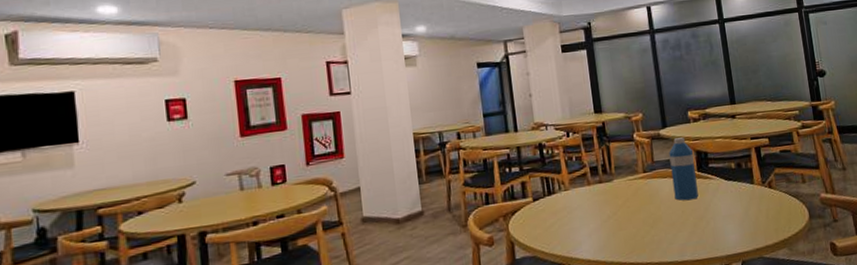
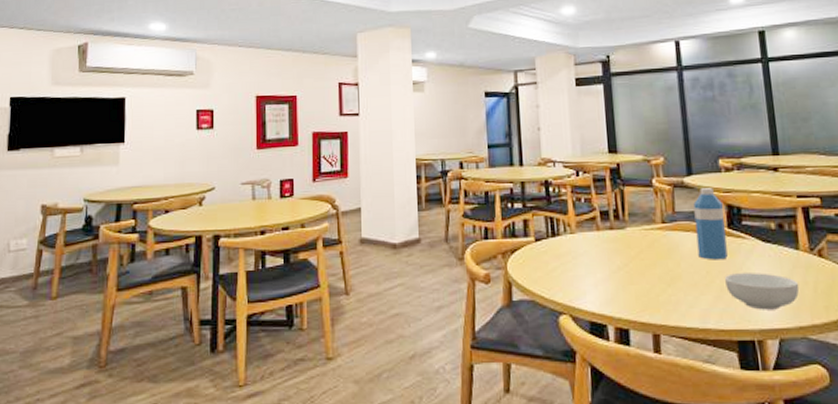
cereal bowl: none [697,207,756,239] -> present [725,273,800,310]

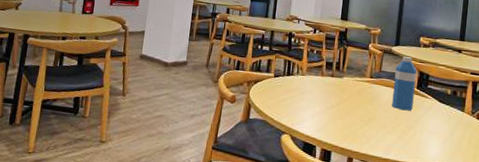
cereal bowl: present [725,273,800,310] -> none [407,122,459,152]

